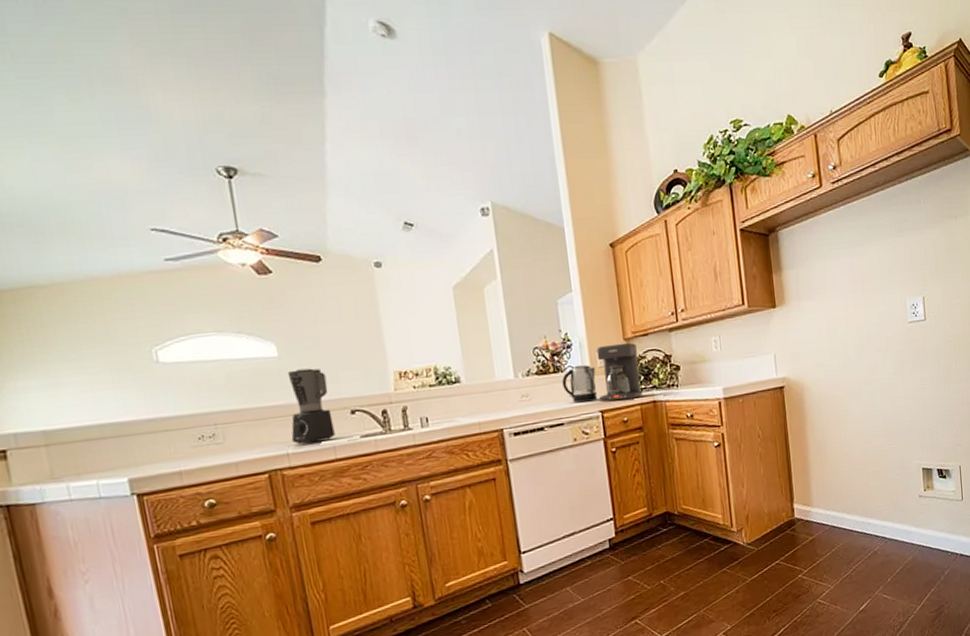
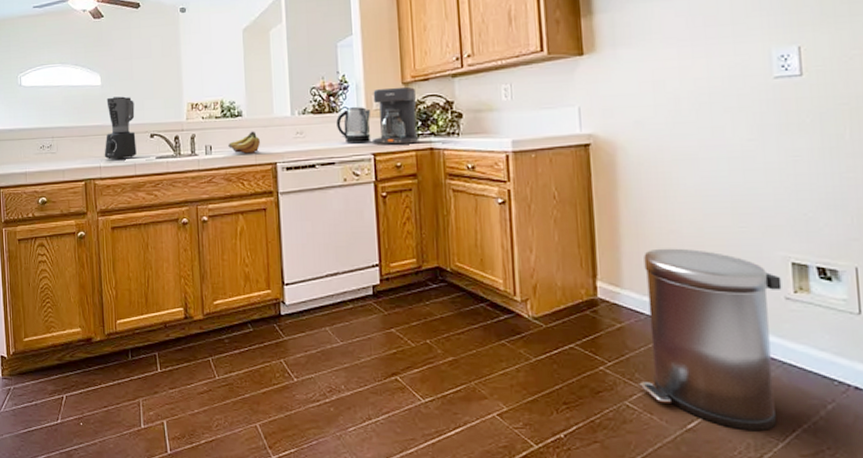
fruit: none [447,397,483,423] -> present [228,131,260,154]
pedal bin: none [826,467,917,603] -> present [639,248,782,432]

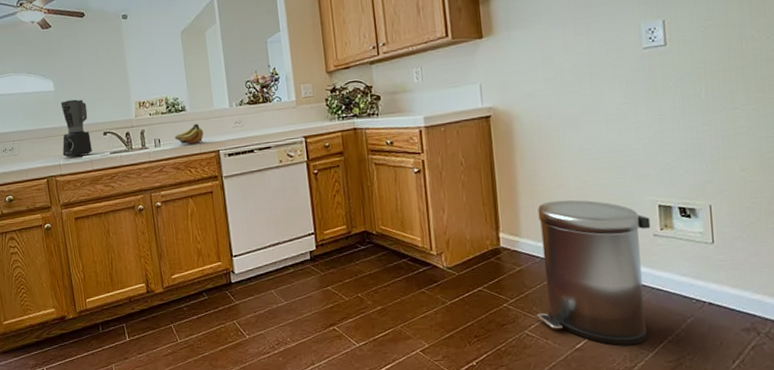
kettle: present [336,106,371,144] -> none [270,95,302,129]
coffee maker: present [373,86,419,145] -> none [301,75,344,129]

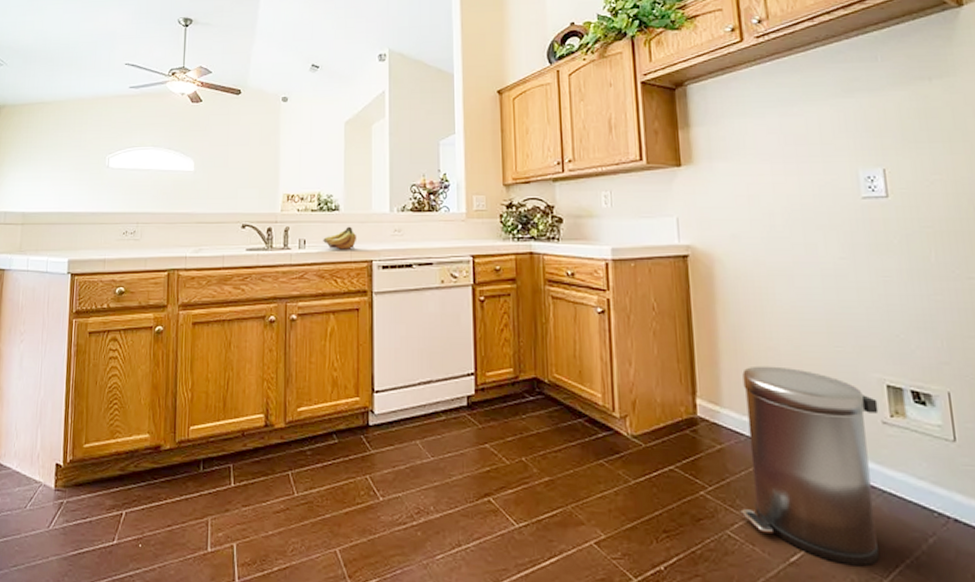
blender: present [60,99,92,158] -> none [191,184,228,250]

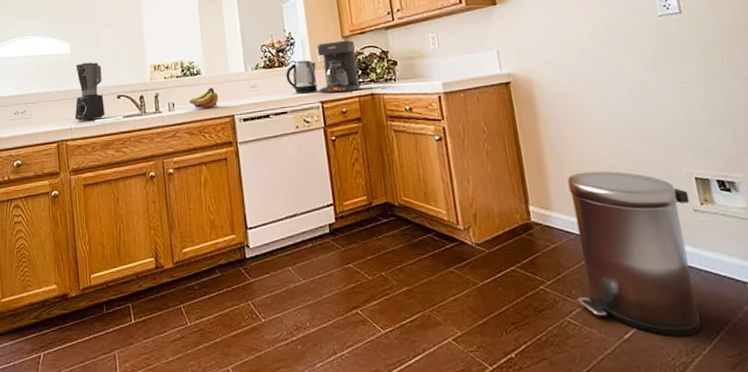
blender: none [191,184,228,250] -> present [74,62,105,121]
kettle: none [436,206,471,244] -> present [286,59,319,94]
coffee maker: none [472,188,519,247] -> present [317,40,361,94]

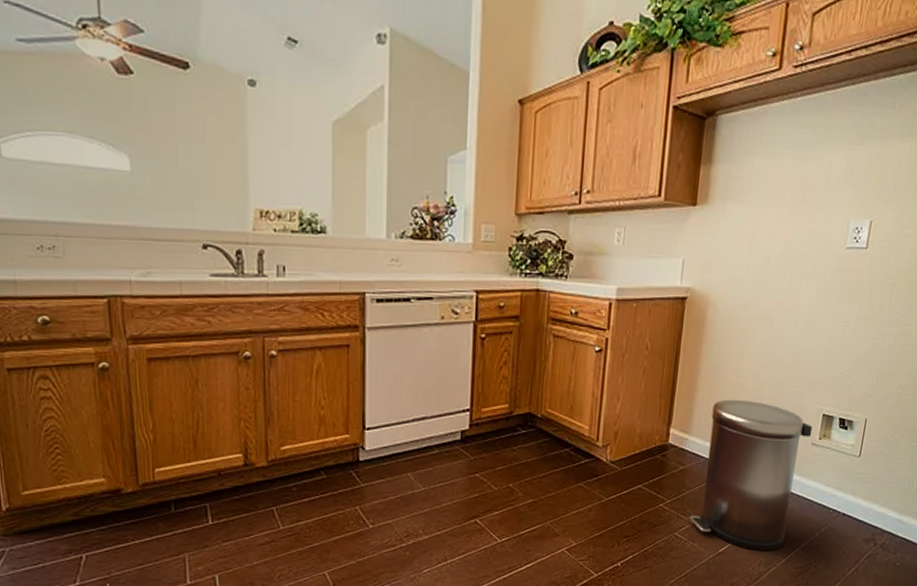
blender: present [74,62,105,121] -> none [135,189,183,274]
fruit: present [189,87,218,109] -> none [307,252,346,280]
kettle: present [286,59,319,94] -> none [438,235,479,278]
coffee maker: present [317,40,361,94] -> none [477,218,528,283]

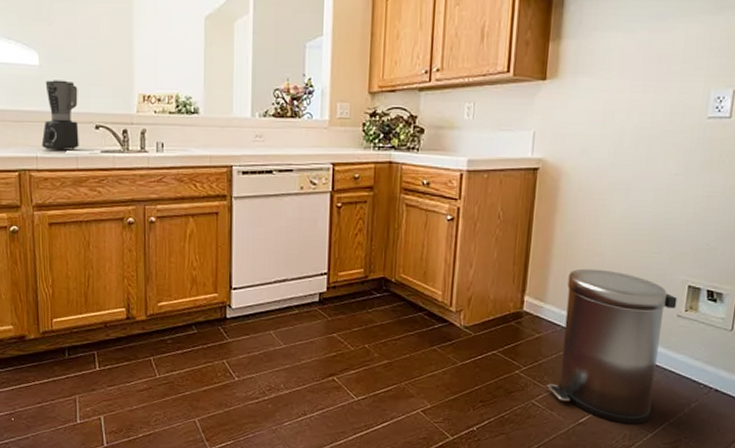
blender: none [135,189,183,274] -> present [41,80,79,151]

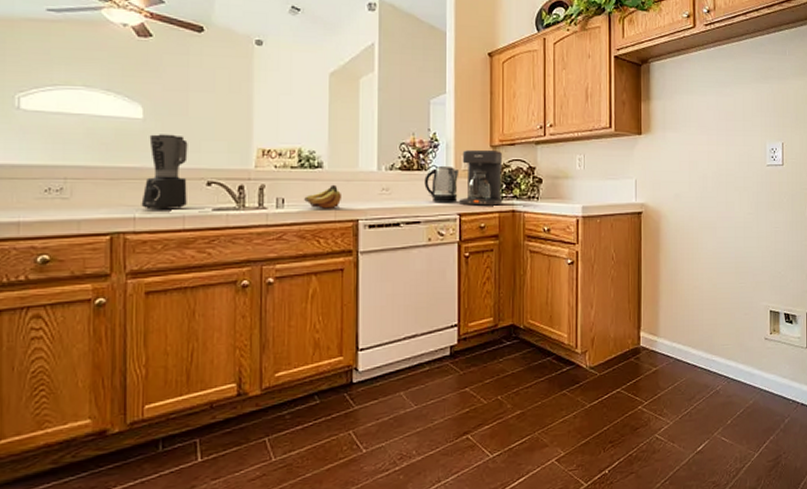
fruit: none [182,130,216,155] -> present [304,184,341,209]
kettle: none [298,112,335,152] -> present [424,165,460,203]
coffee maker: none [333,96,381,156] -> present [459,149,503,206]
pedal bin: present [546,268,678,425] -> none [666,301,763,447]

